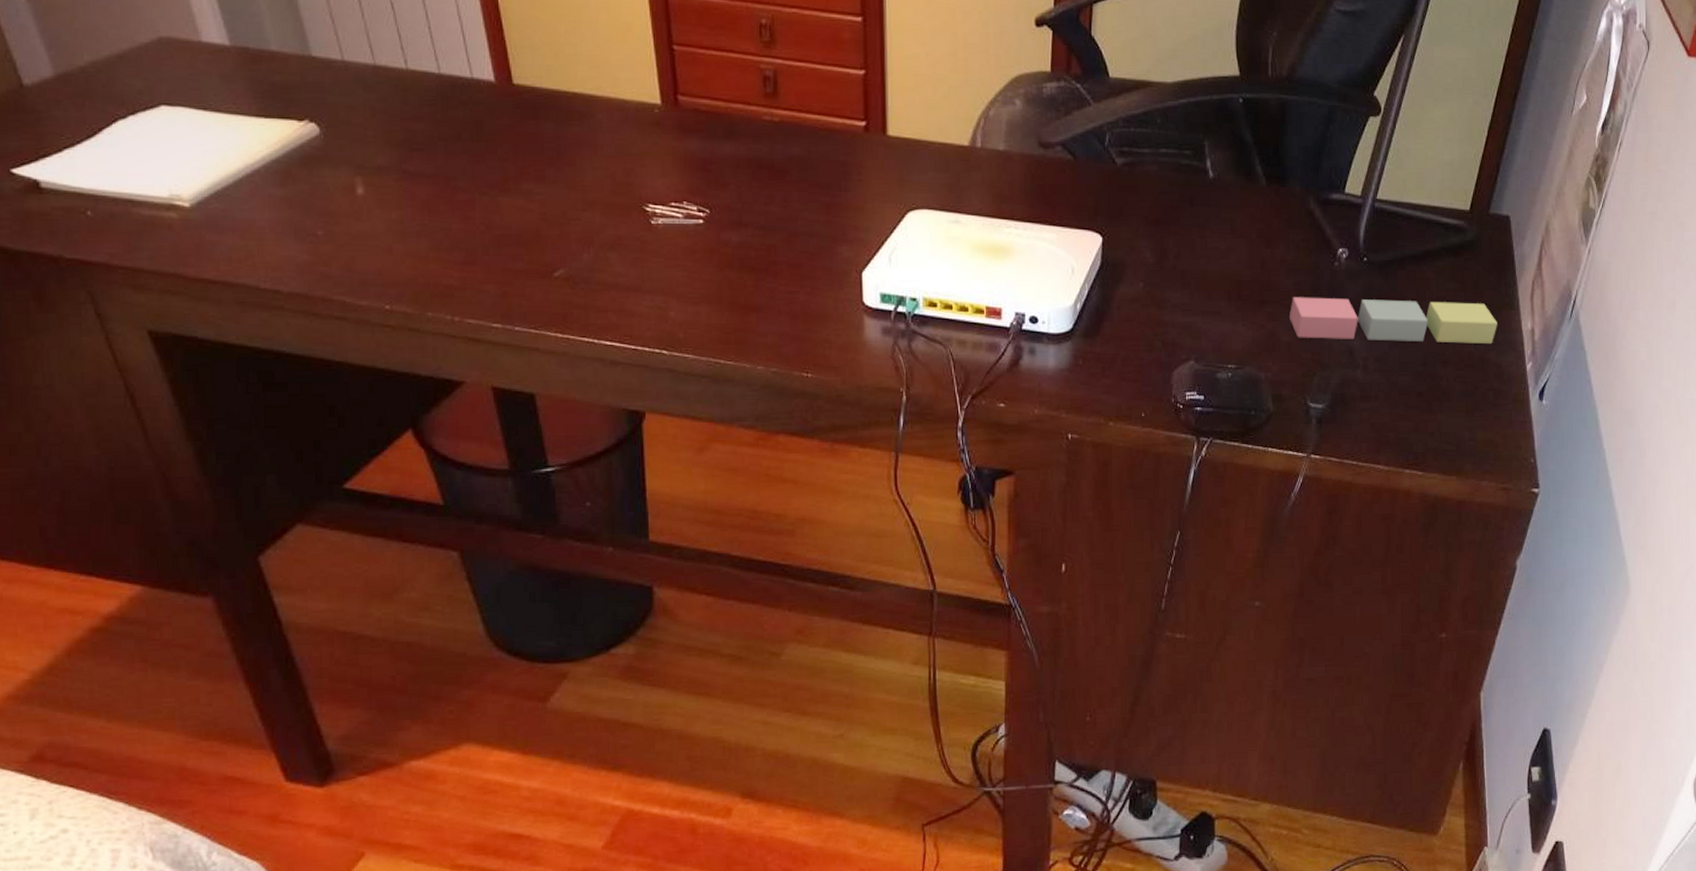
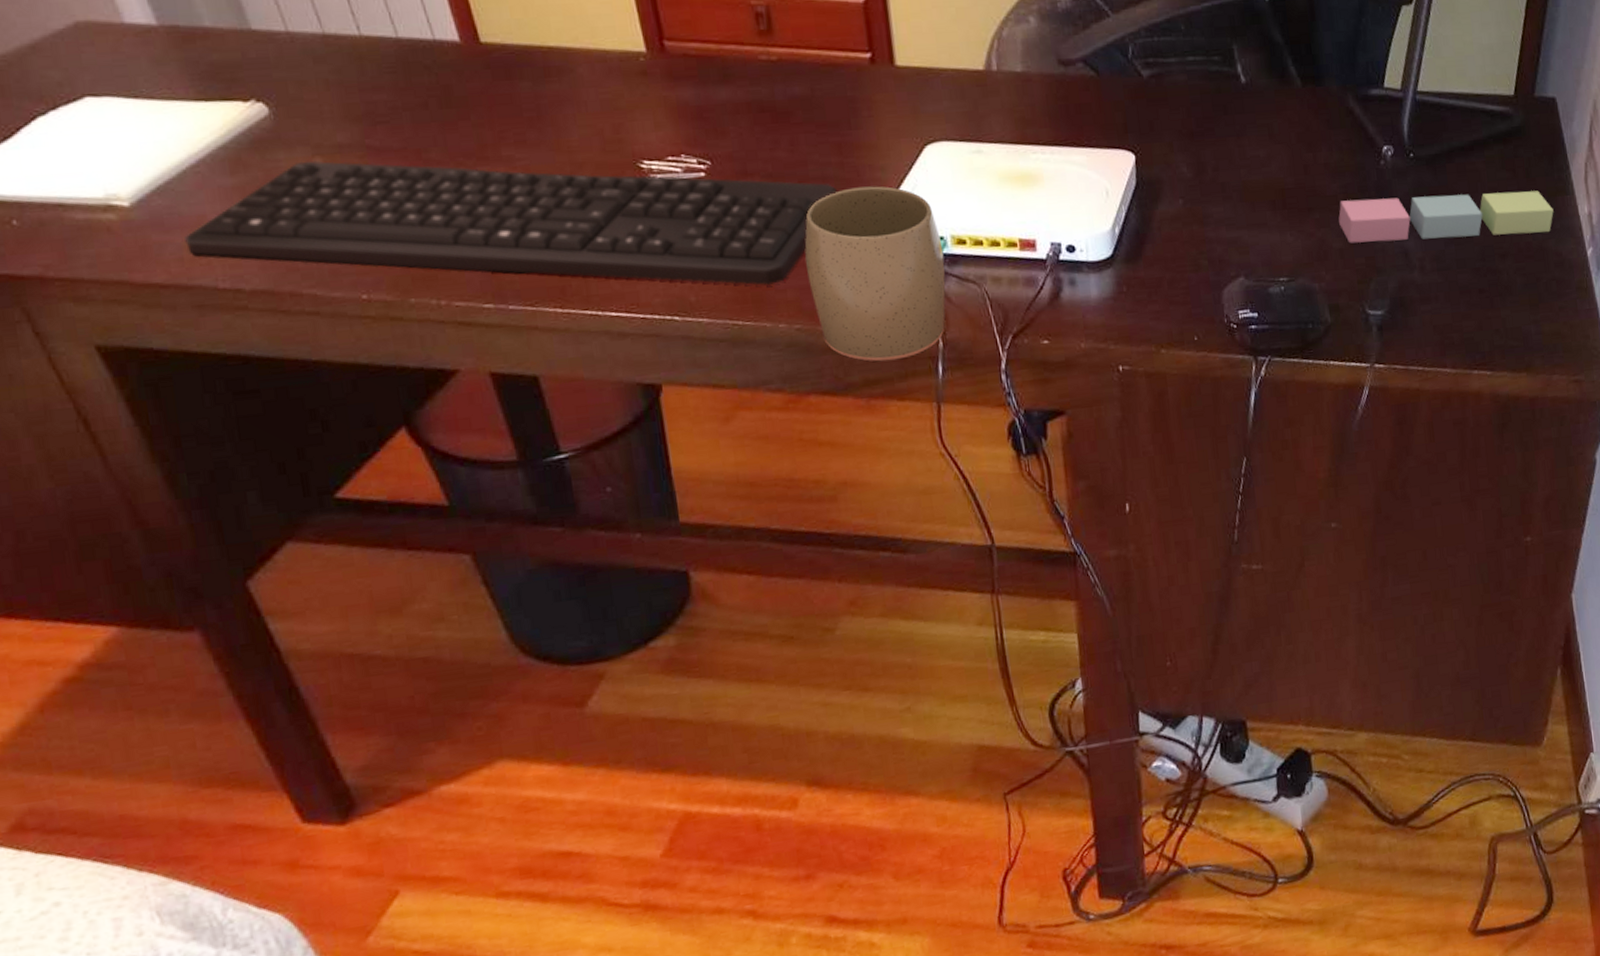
computer keyboard: none [235,179,822,329] -> present [185,160,837,285]
mug: none [787,245,915,409] -> present [804,186,946,362]

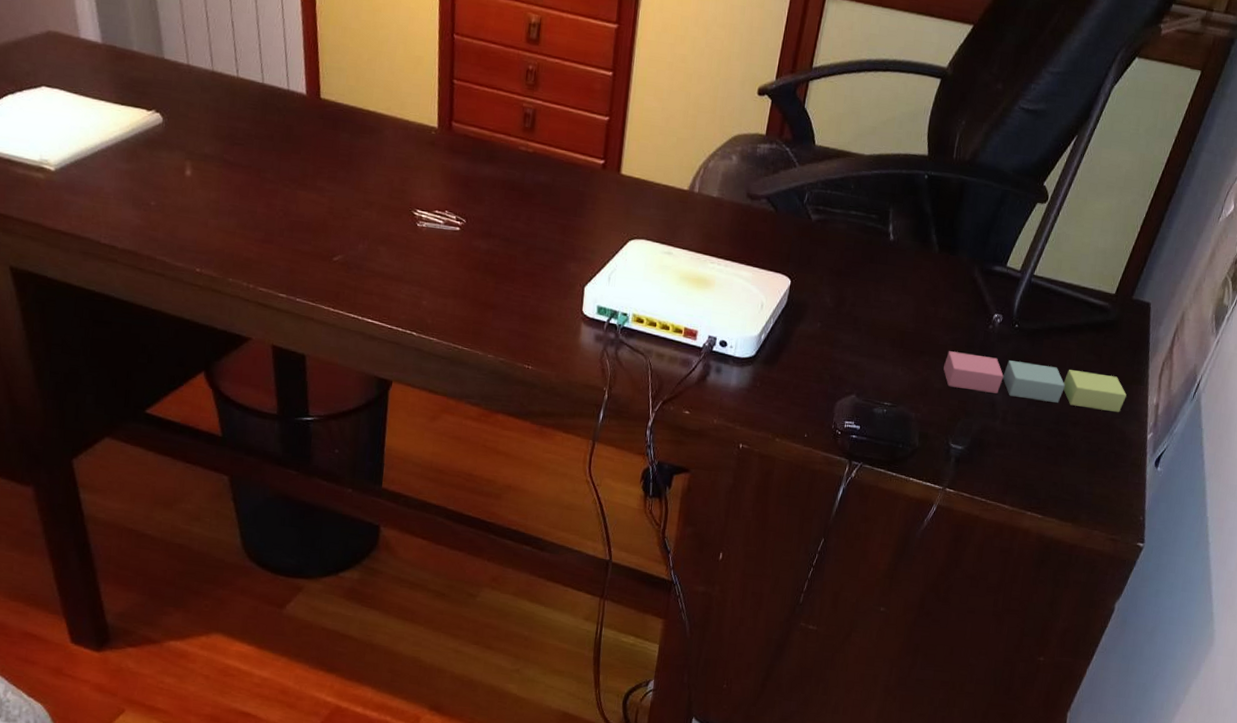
computer keyboard: present [185,160,837,285] -> none [86,162,555,323]
mug: present [804,186,946,362] -> none [517,261,625,402]

